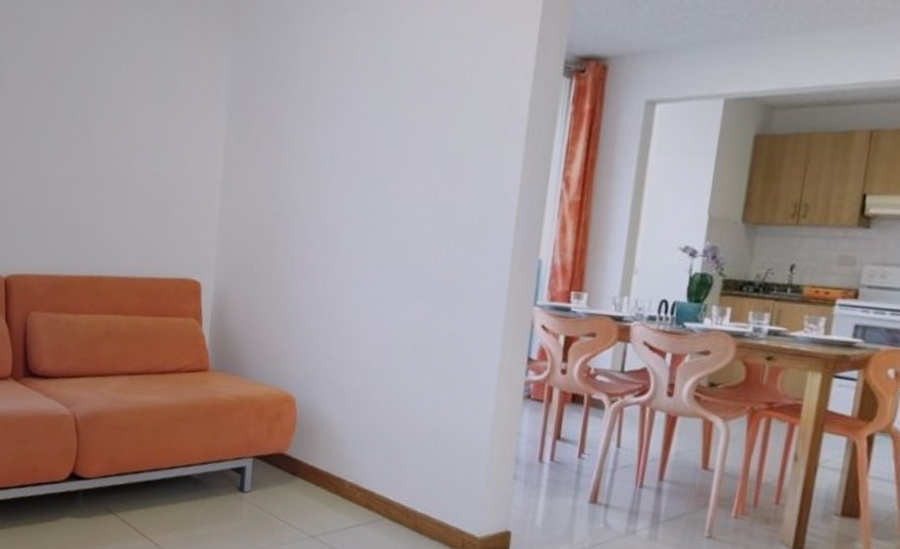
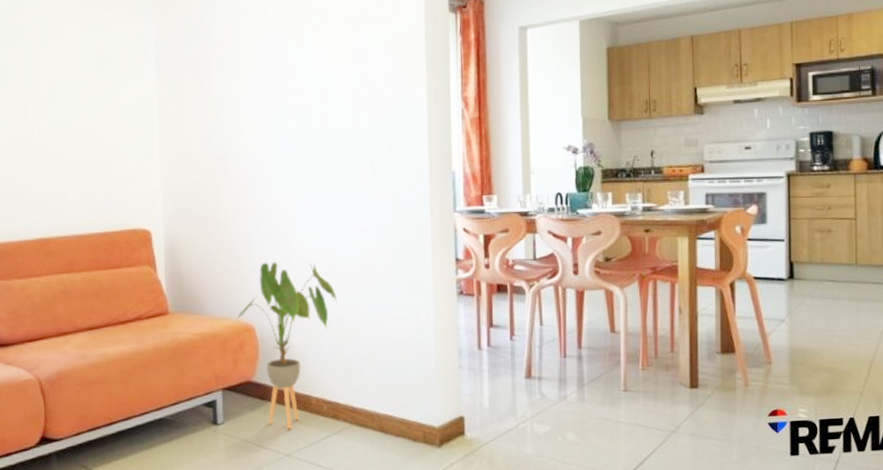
house plant: none [277,331,387,511] -> present [236,261,337,430]

